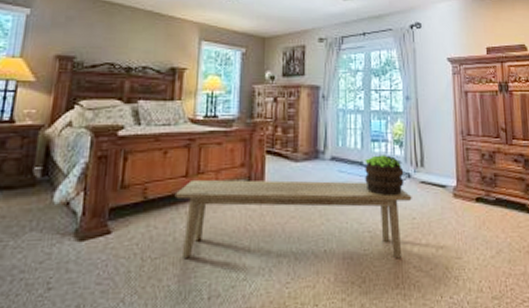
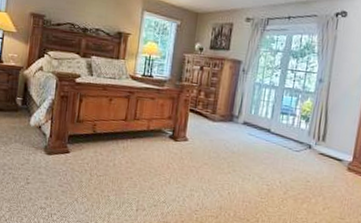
bench: present [174,179,412,259] -> none [116,123,310,210]
potted plant: present [365,155,404,197] -> none [270,125,306,161]

